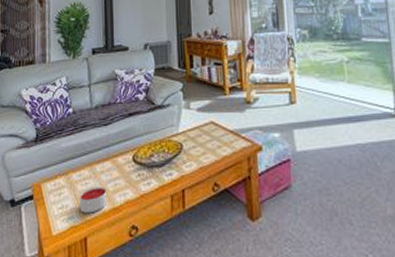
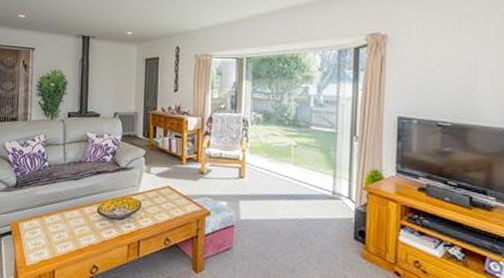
candle: present [80,186,107,213] -> none [50,230,74,251]

